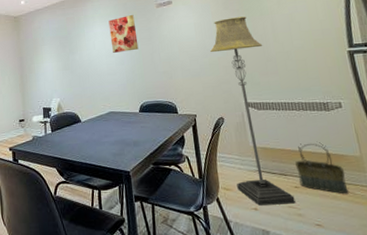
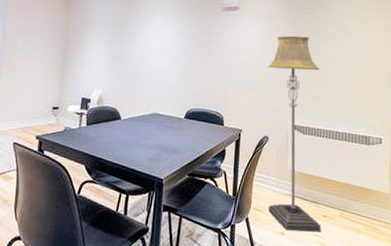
wall art: present [108,14,139,53] -> none [168,13,197,53]
basket: present [295,141,349,195] -> none [328,173,373,229]

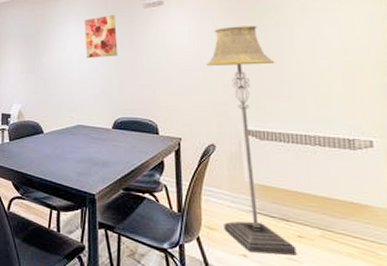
wall art: none [168,13,197,53] -> present [84,14,118,58]

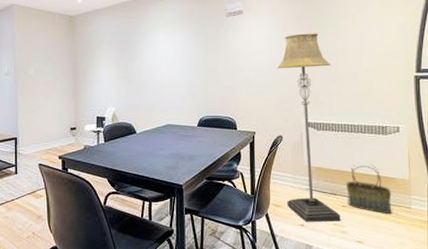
wall art: present [84,14,118,58] -> none [173,22,203,63]
basket: none [302,185,370,253] -> present [346,163,392,215]

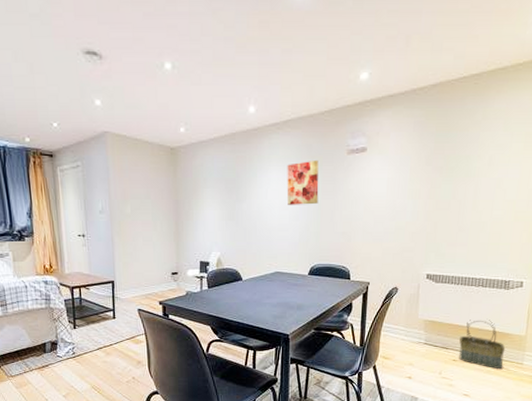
wall art: none [173,22,203,63] -> present [286,159,319,205]
floor lamp: present [276,33,341,222] -> none [396,176,459,375]

